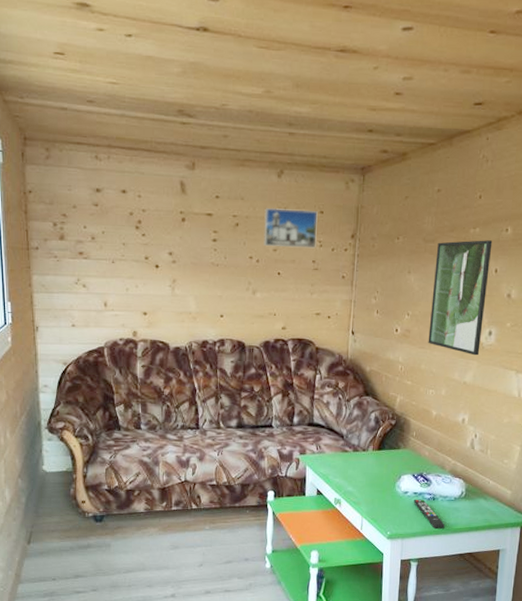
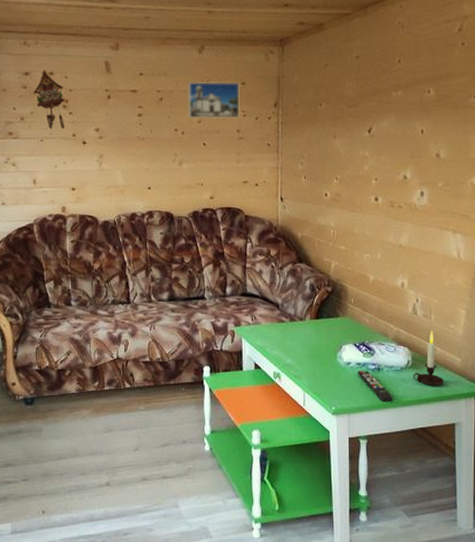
cuckoo clock: none [103,187,138,251] -> present [32,70,65,129]
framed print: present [428,240,493,356] -> none [359,102,416,217]
candle: none [465,465,494,516] -> present [413,331,445,386]

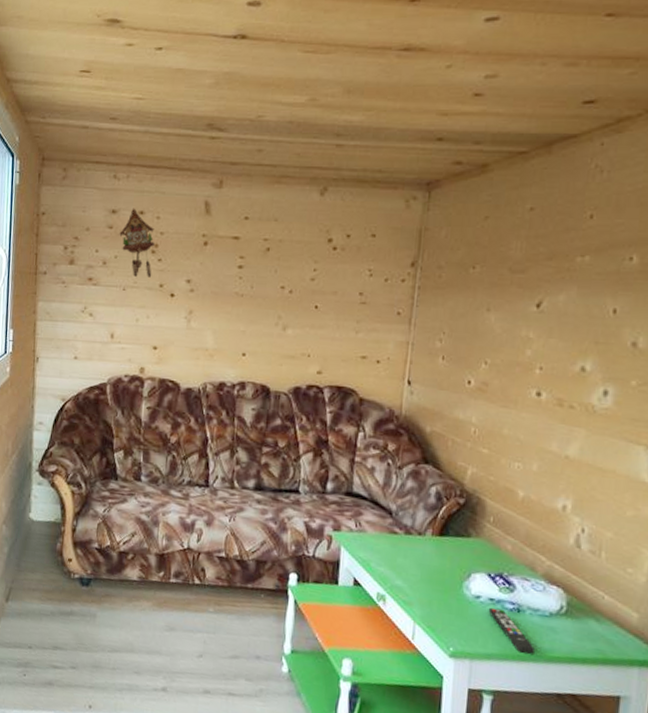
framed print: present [188,81,240,119] -> none [299,229,368,278]
candle: present [413,331,445,386] -> none [565,572,611,644]

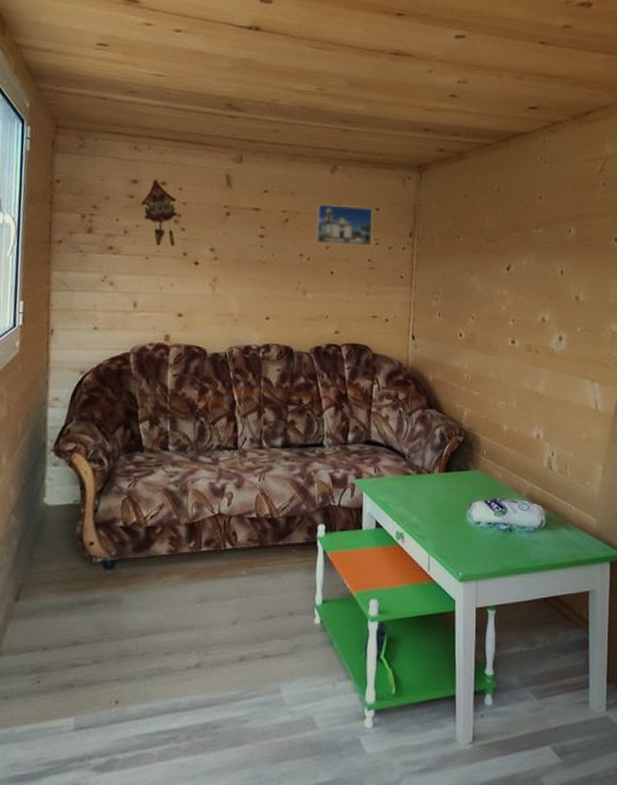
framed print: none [299,229,368,278] -> present [315,203,373,247]
remote control: present [488,607,536,654] -> none [487,530,526,567]

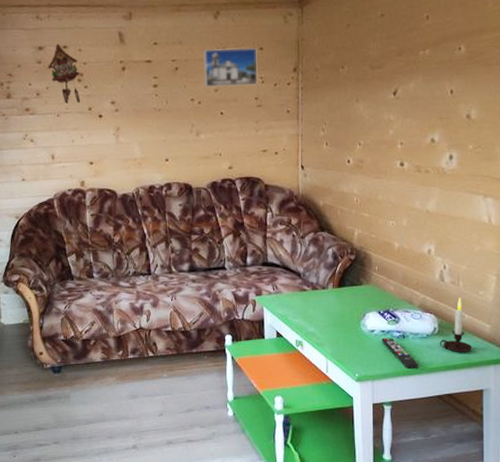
remote control: none [487,530,526,567] -> present [381,337,419,369]
candle: none [546,488,579,549] -> present [439,298,473,353]

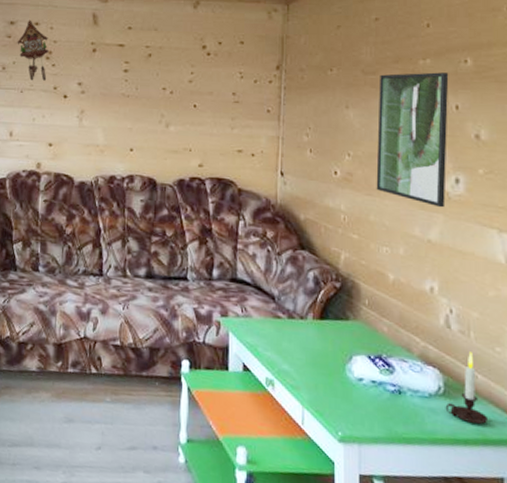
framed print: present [203,48,258,87] -> none [178,38,237,80]
remote control: present [381,337,419,369] -> none [371,389,420,437]
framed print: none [383,61,445,182] -> present [376,72,449,208]

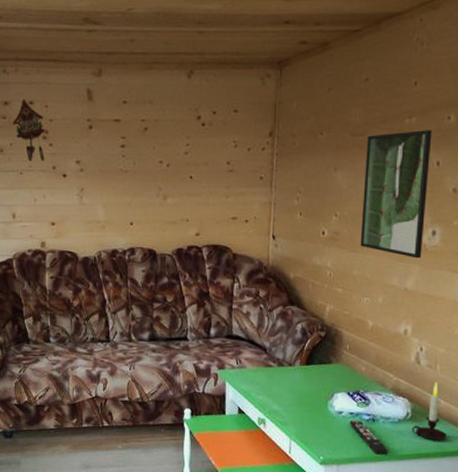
remote control: none [371,389,420,437] -> present [349,420,389,455]

